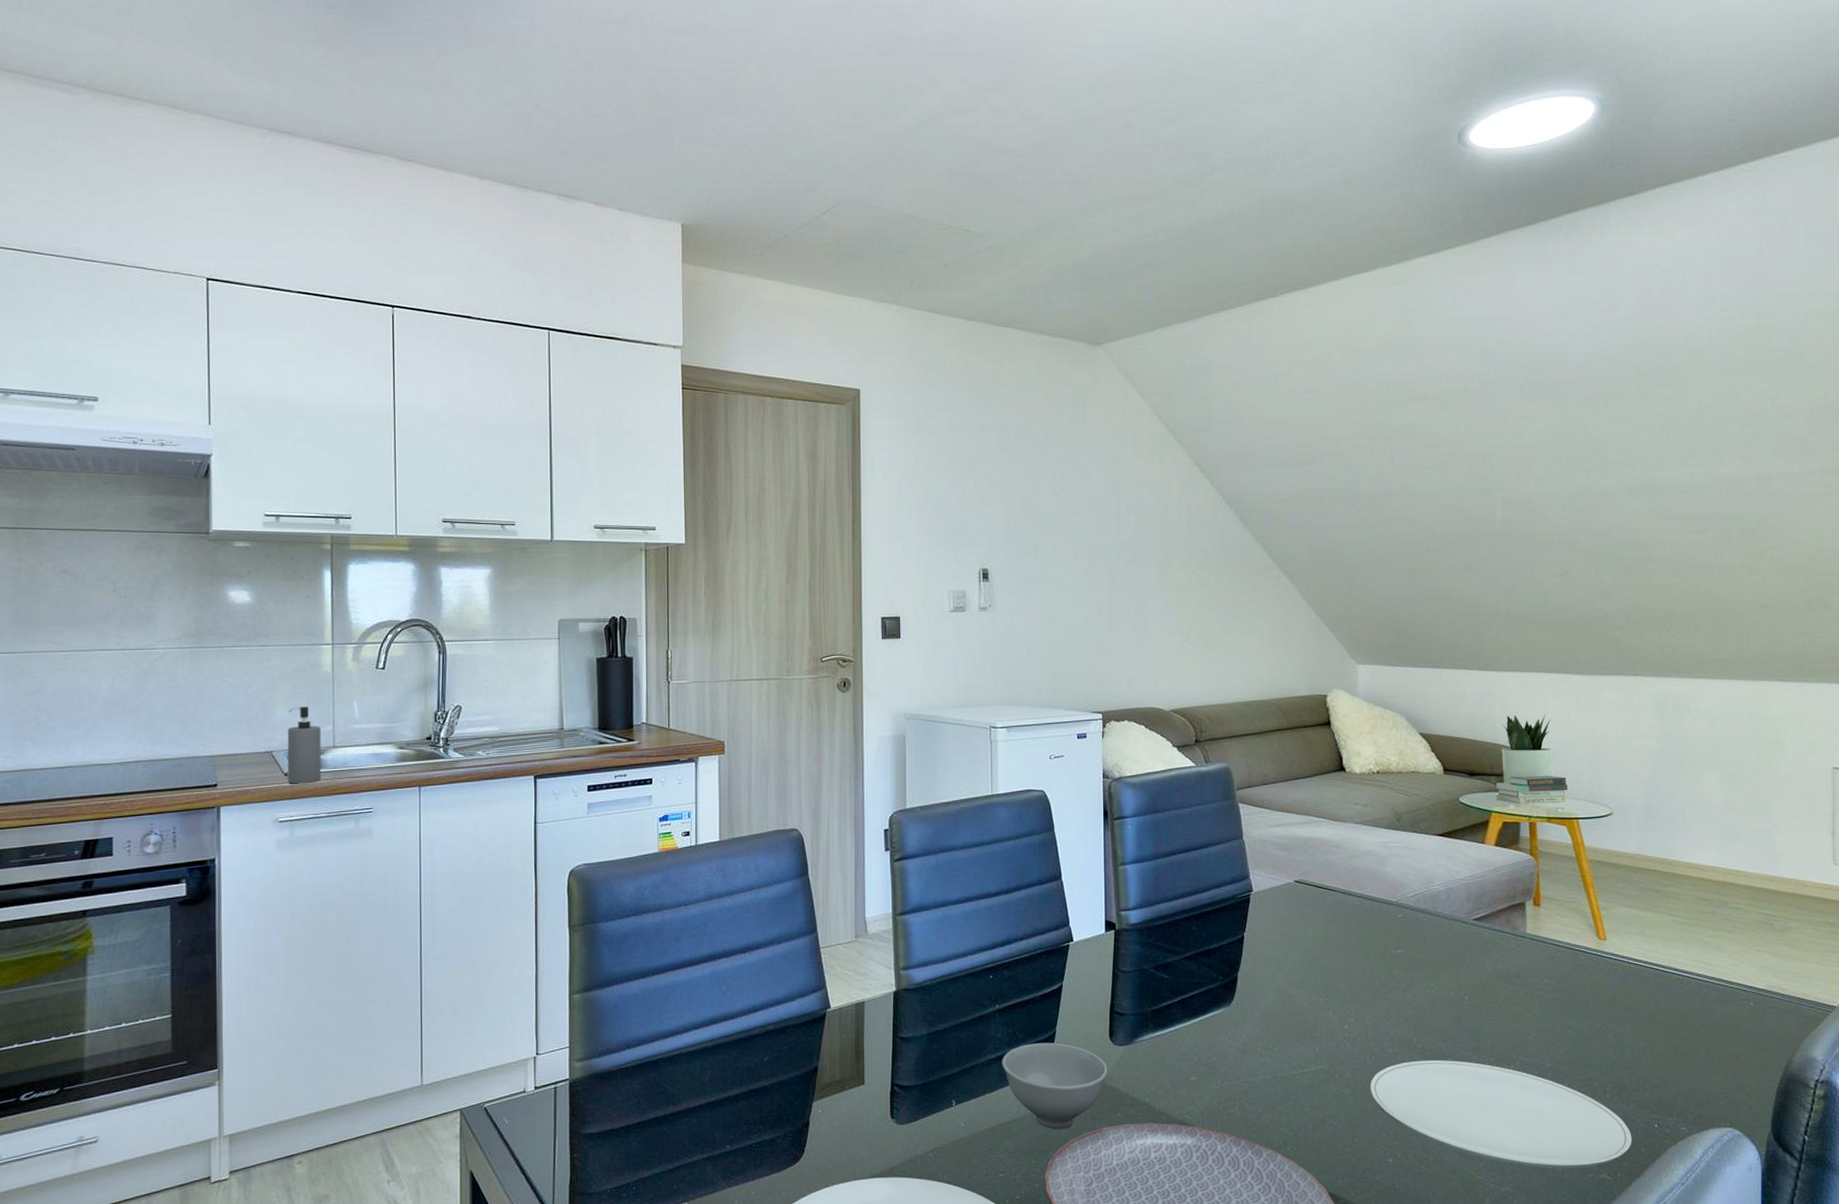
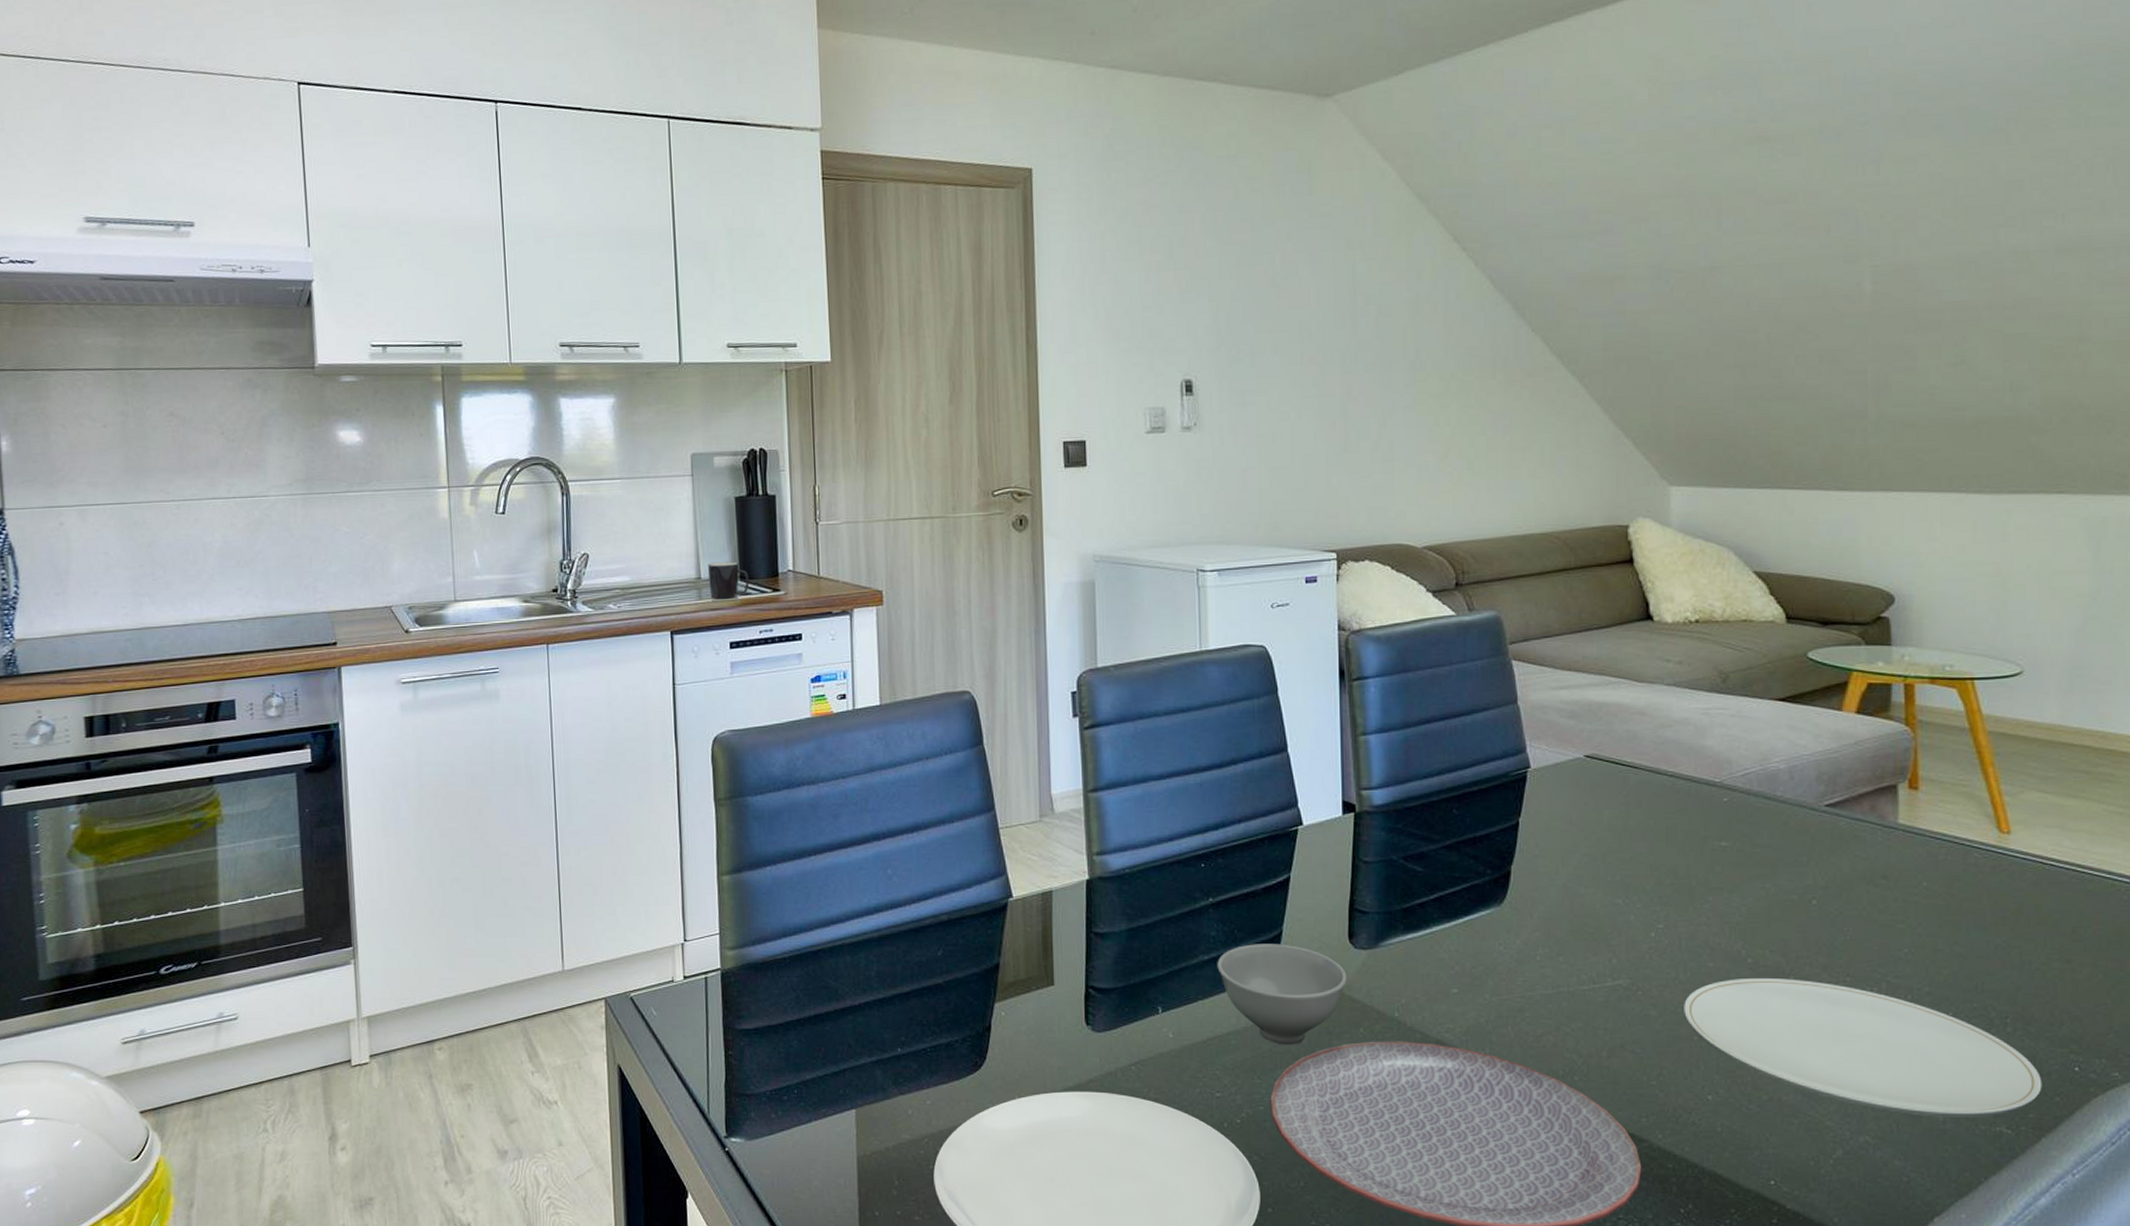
soap dispenser: present [287,706,322,784] -> none [405,556,444,642]
mug: none [569,715,607,751] -> present [707,562,750,603]
books: present [1495,775,1568,804] -> none [1858,623,1960,661]
planter: present [1499,714,1555,791] -> none [1862,546,1941,643]

